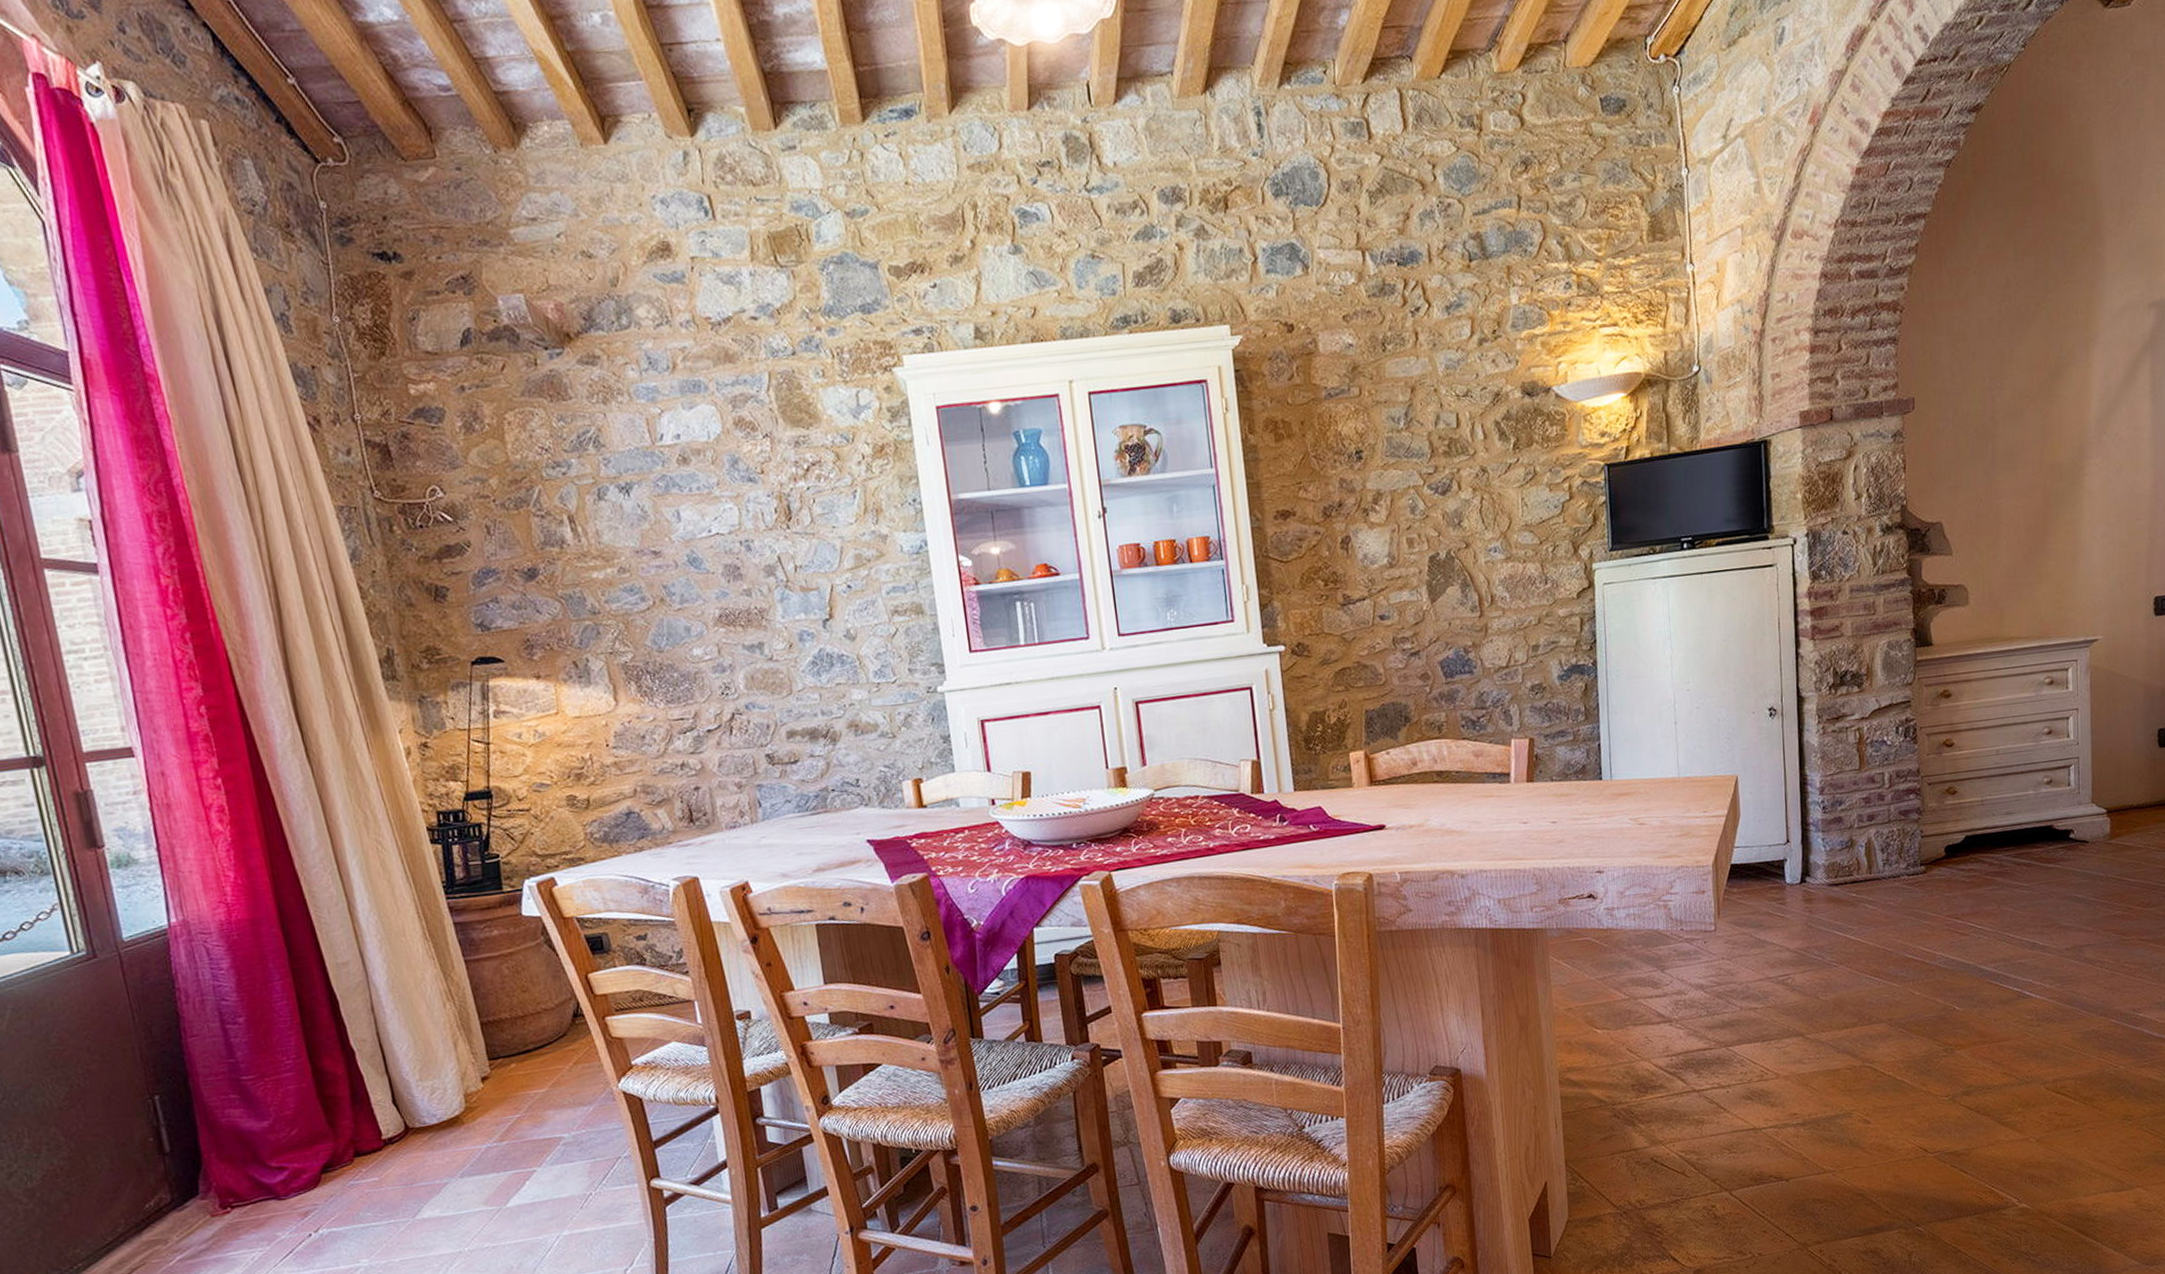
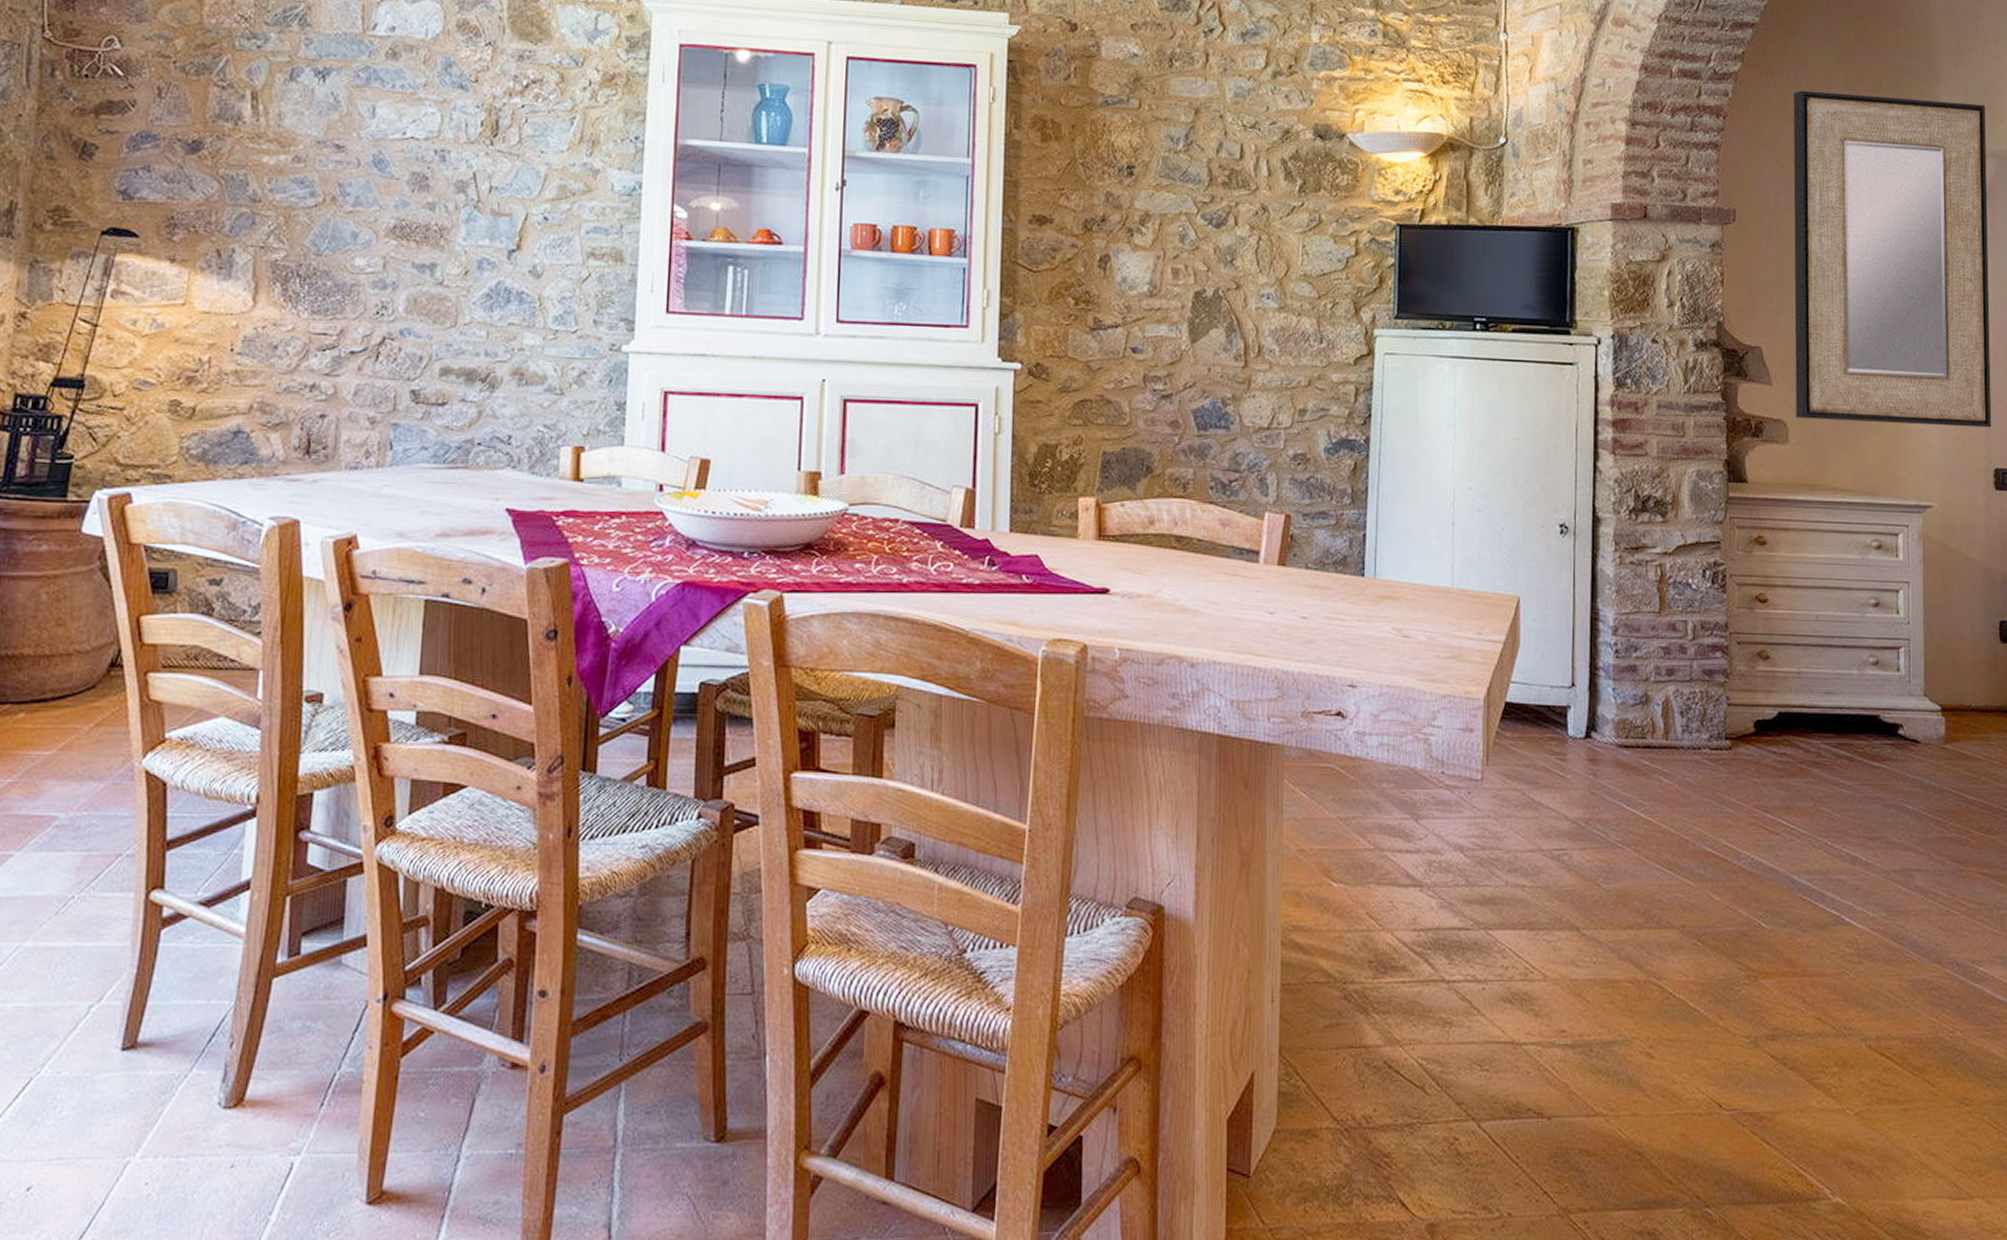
home mirror: none [1965,256,2152,581] -> present [1793,90,1992,428]

